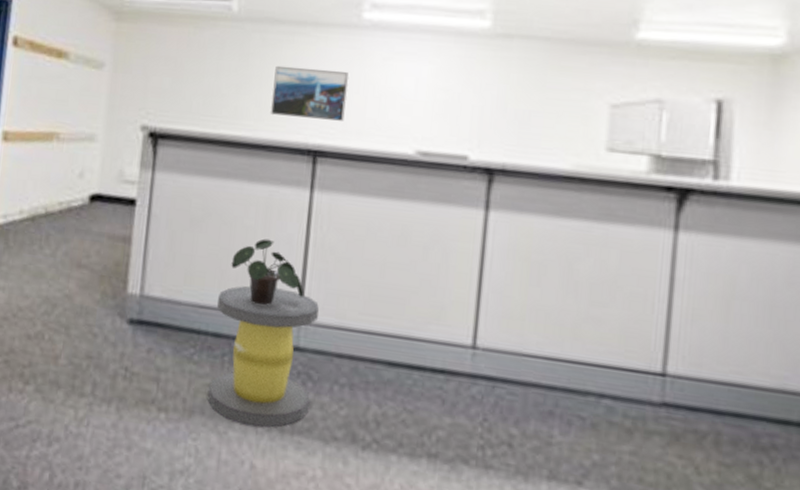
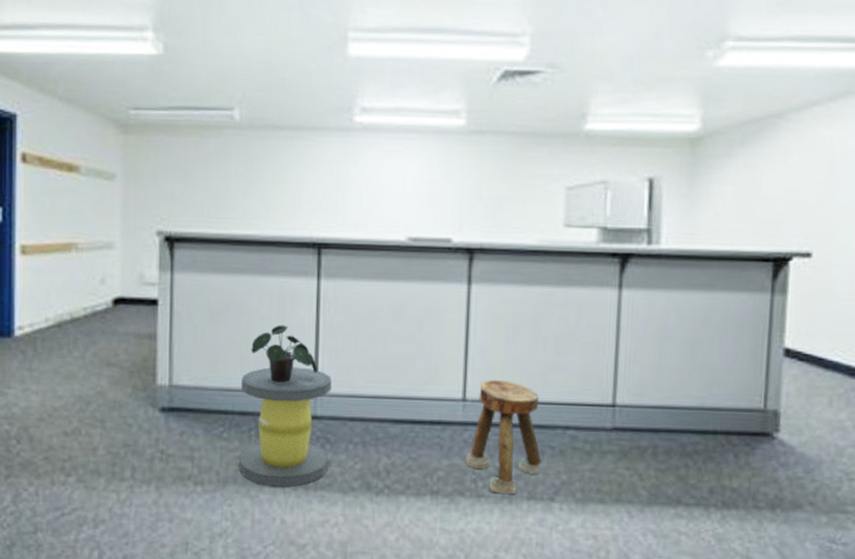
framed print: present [271,65,349,121] -> none [277,168,346,215]
stool: none [471,326,568,471] -> present [465,379,542,495]

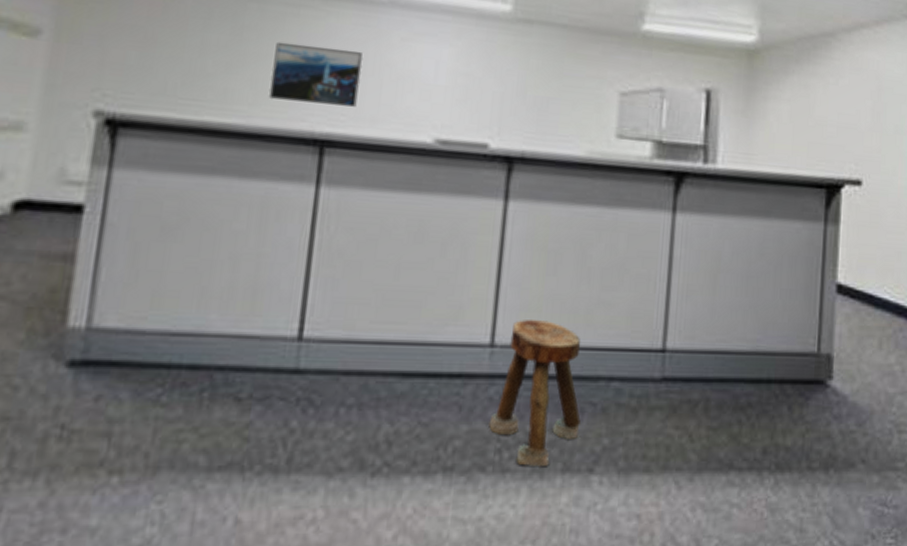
stool: present [238,367,332,487] -> none [178,302,324,472]
potted plant: present [251,325,317,382] -> none [215,245,306,324]
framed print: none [277,168,346,215] -> present [269,41,363,107]

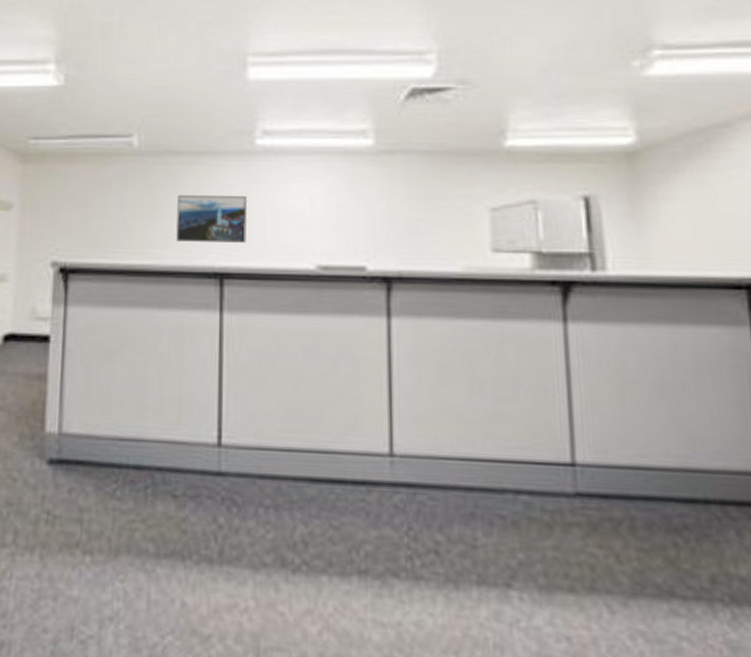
stool: present [489,319,581,468] -> none [397,430,491,578]

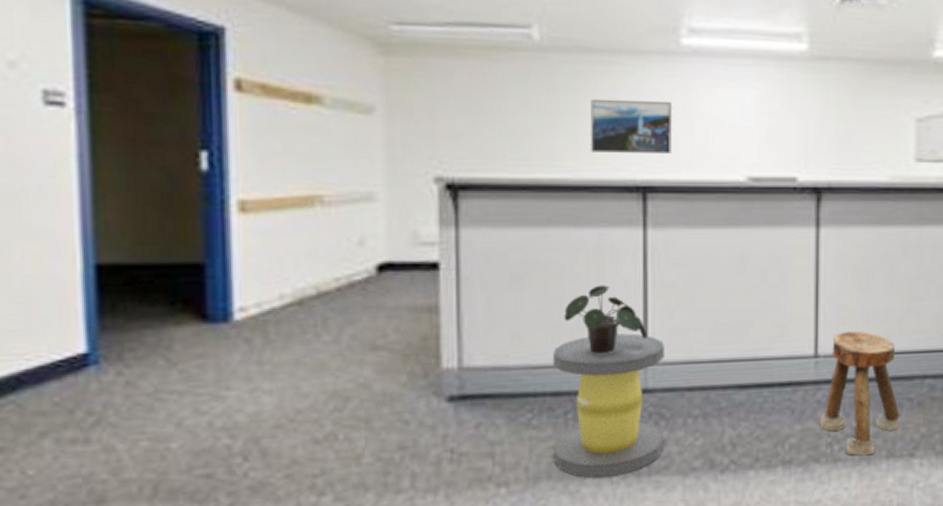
stool: none [132,413,237,560] -> present [552,333,664,478]
potted plant: none [148,364,221,431] -> present [564,285,646,354]
stool: none [397,430,491,578] -> present [819,330,900,456]

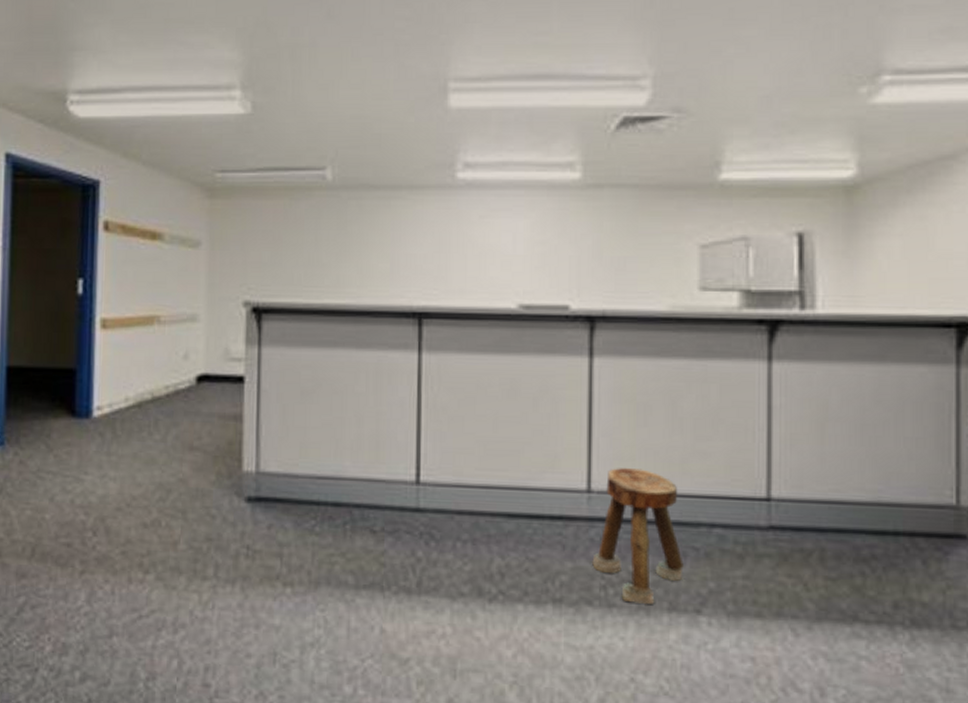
stool: present [552,333,664,478] -> none [332,452,436,591]
potted plant: present [564,285,646,354] -> none [345,404,419,470]
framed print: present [591,98,673,153] -> none [373,231,448,281]

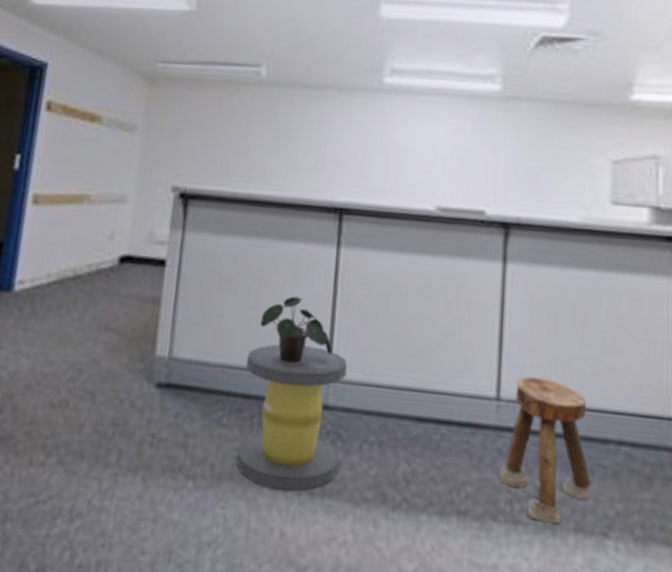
stool: none [332,452,436,591] -> present [235,344,347,491]
potted plant: none [345,404,419,470] -> present [260,296,332,363]

